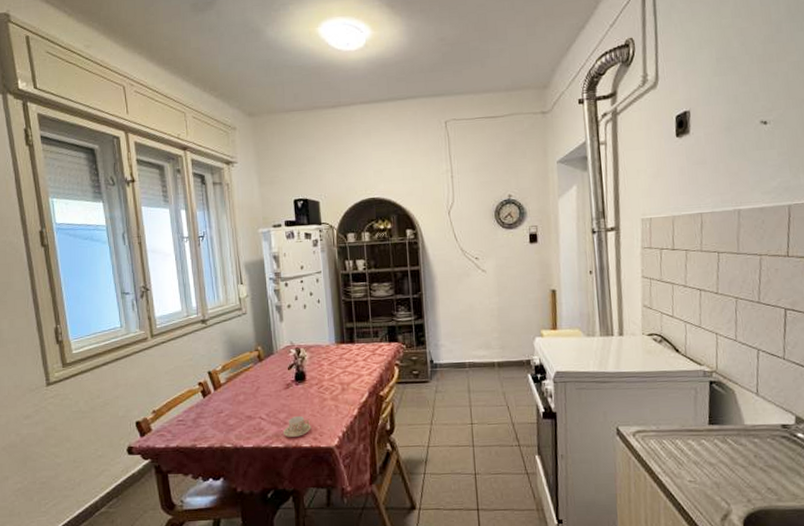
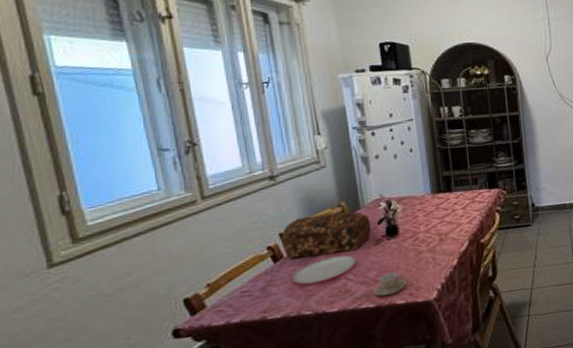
bread loaf: none [209,356,282,395] -> present [281,211,372,259]
plate: none [217,396,269,419] -> present [292,255,356,285]

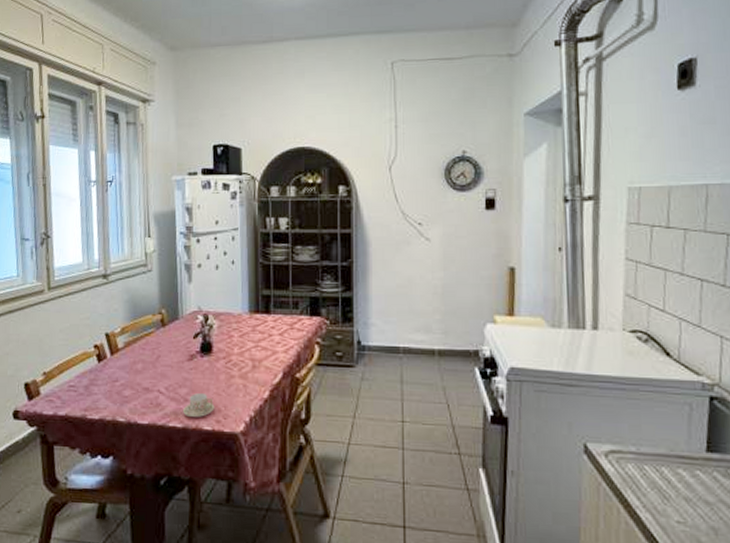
bread loaf: present [281,211,372,259] -> none [106,319,187,362]
plate: present [292,255,356,285] -> none [111,366,170,390]

